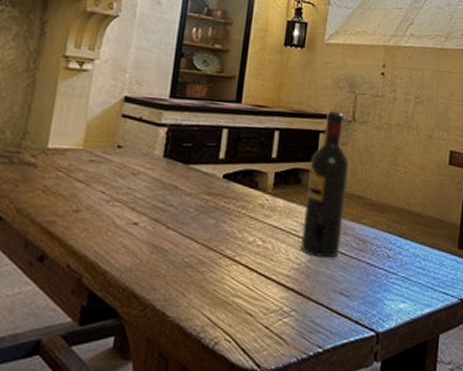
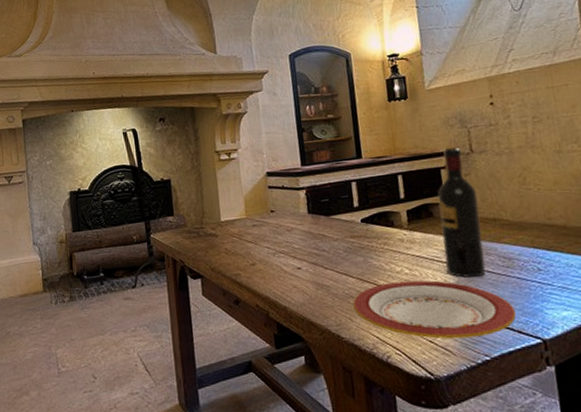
plate: none [189,253,358,326] -> present [353,280,516,339]

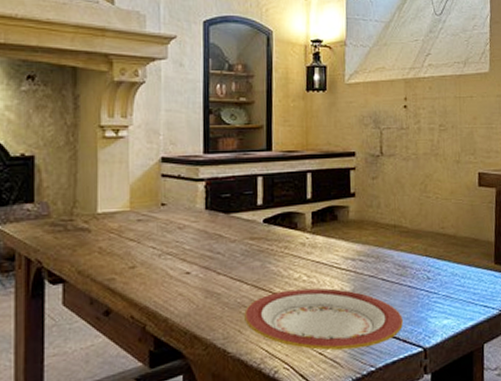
wine bottle: present [437,146,486,278] -> none [343,147,382,286]

